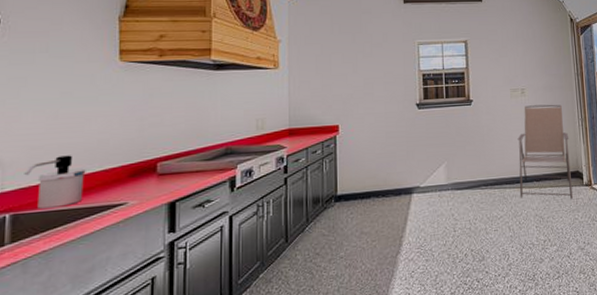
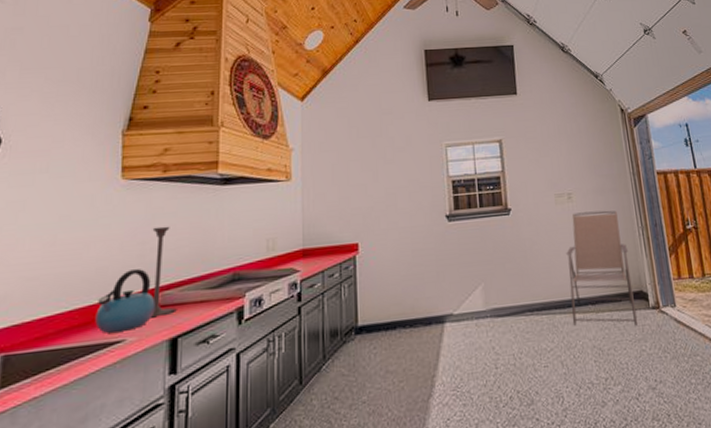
soap dispenser: present [24,155,86,210] -> none [18,286,83,350]
kettle: none [98,142,155,197] -> present [95,269,156,334]
candlestick: none [150,105,174,185] -> present [151,226,177,318]

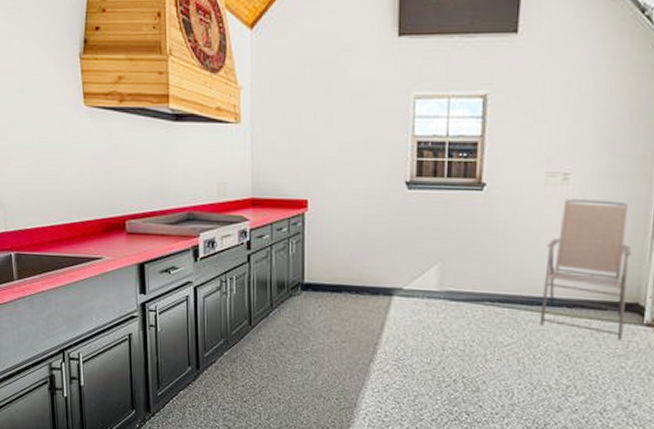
kettle: present [95,269,156,334] -> none [78,196,124,250]
candlestick: present [151,226,177,318] -> none [115,158,142,243]

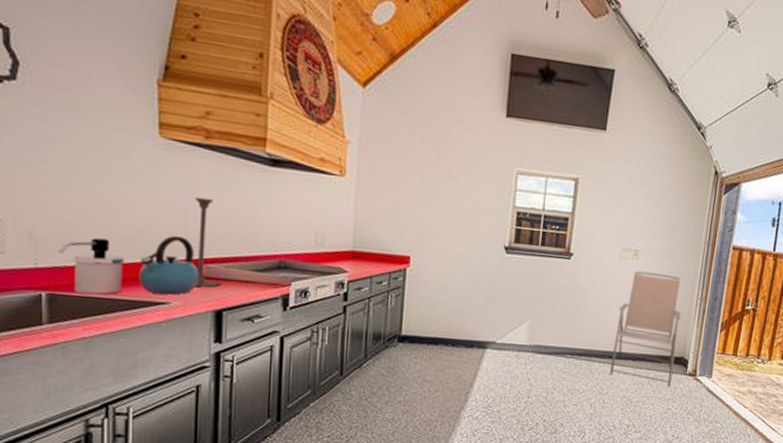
soap dispenser: none [20,202,67,253] -> present [58,238,125,295]
kettle: none [78,196,124,250] -> present [139,236,200,295]
candlestick: none [115,158,142,243] -> present [194,197,221,288]

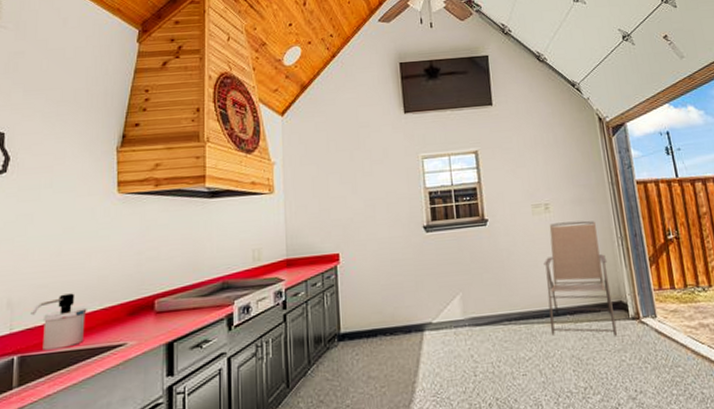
kettle: present [139,236,200,295] -> none [99,278,152,337]
candlestick: present [194,197,221,288] -> none [147,237,172,324]

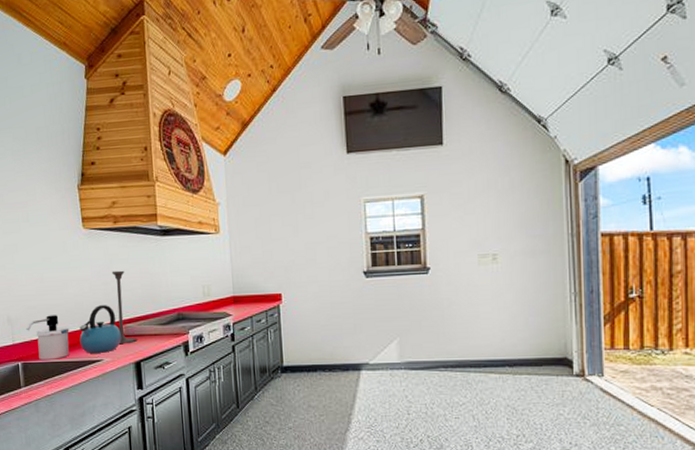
kettle: none [99,278,152,337] -> present [79,305,122,353]
candlestick: none [147,237,172,324] -> present [111,270,137,345]
folding chair: present [543,220,618,336] -> none [486,273,559,391]

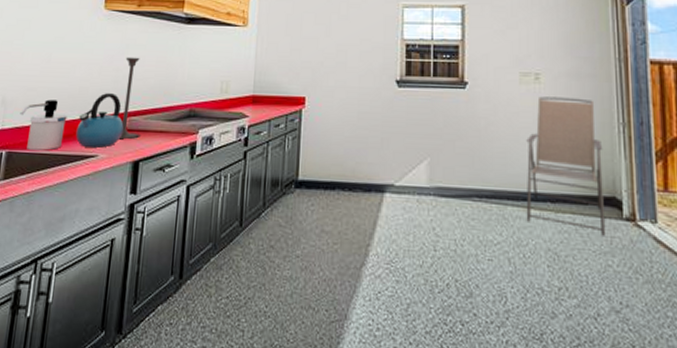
folding chair: none [486,273,559,391] -> present [526,96,606,236]

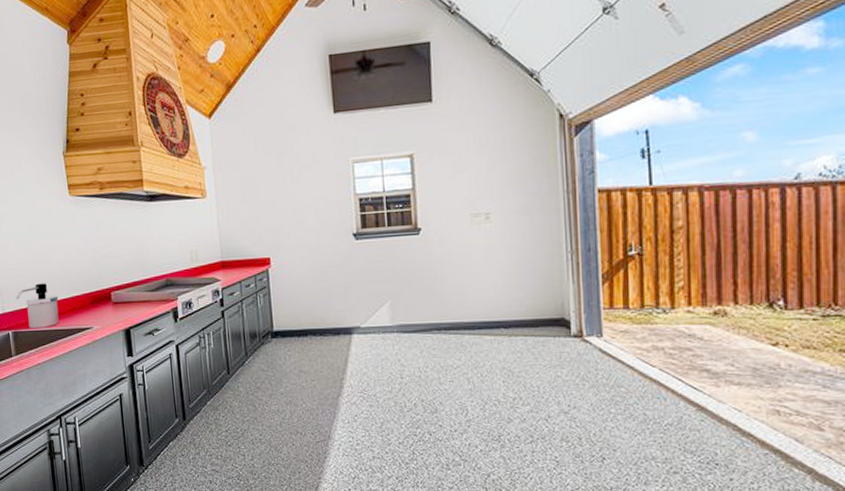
kettle: present [75,93,124,148] -> none [68,272,111,321]
candlestick: present [119,57,140,140] -> none [99,237,126,312]
folding chair: present [526,96,606,236] -> none [479,232,556,352]

